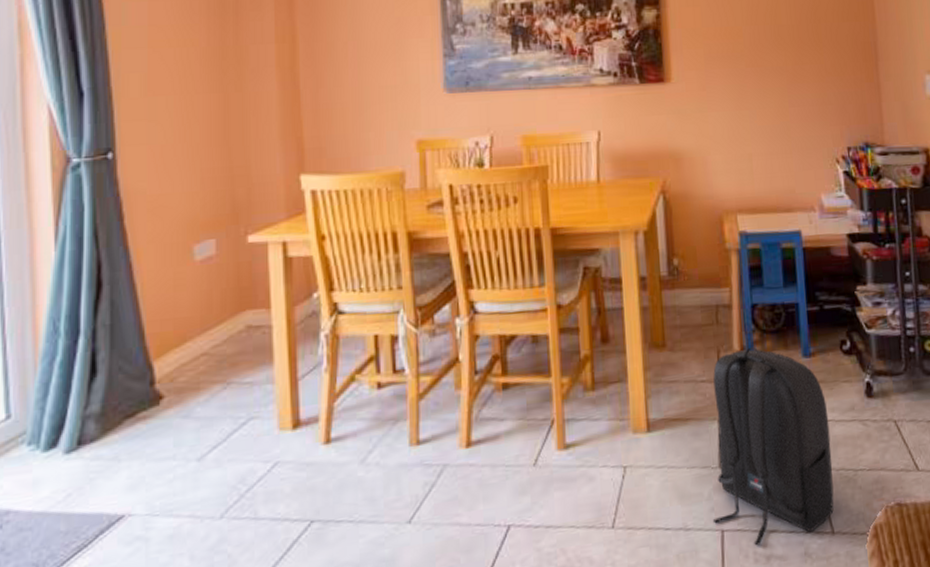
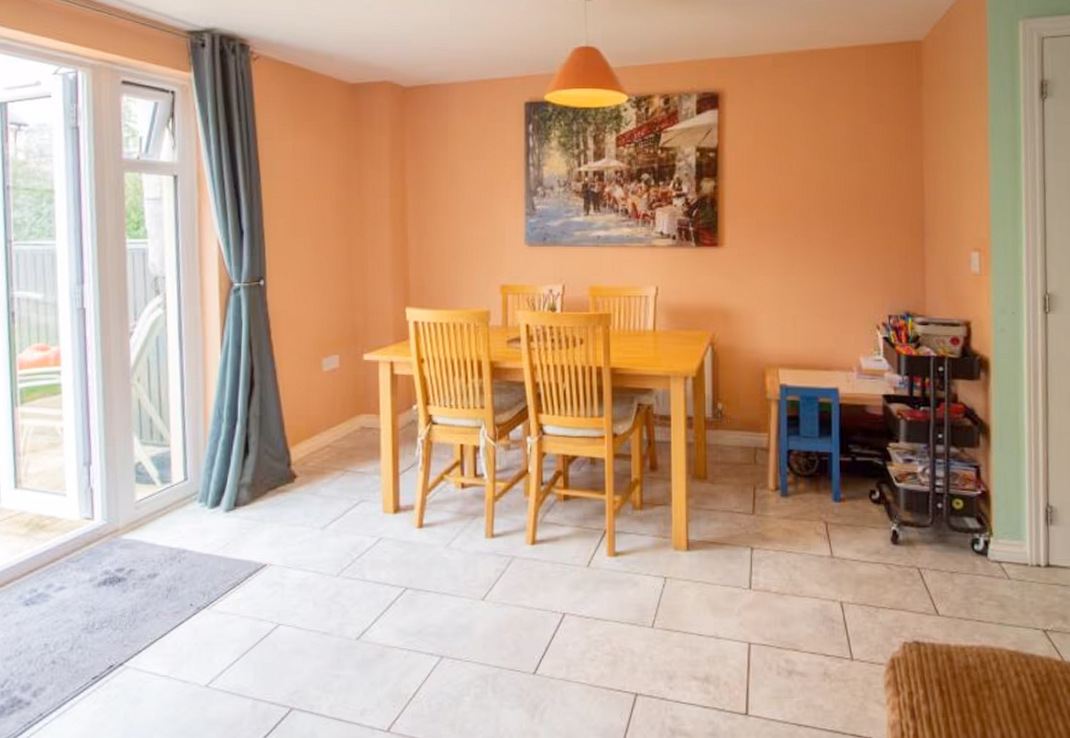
backpack: present [712,347,834,546] -> none [741,488,855,661]

